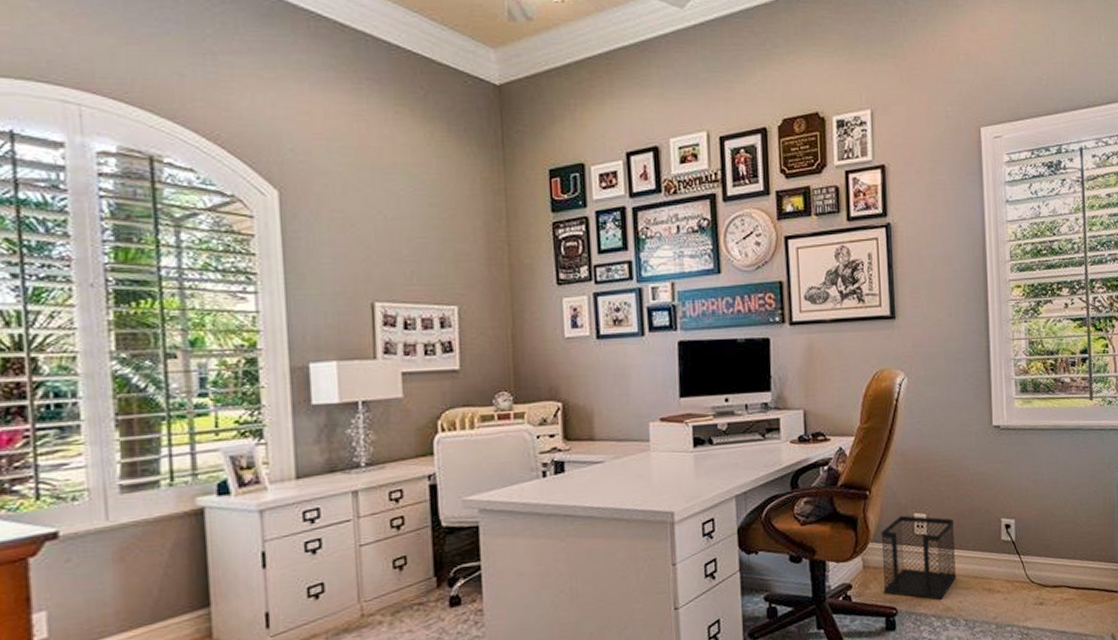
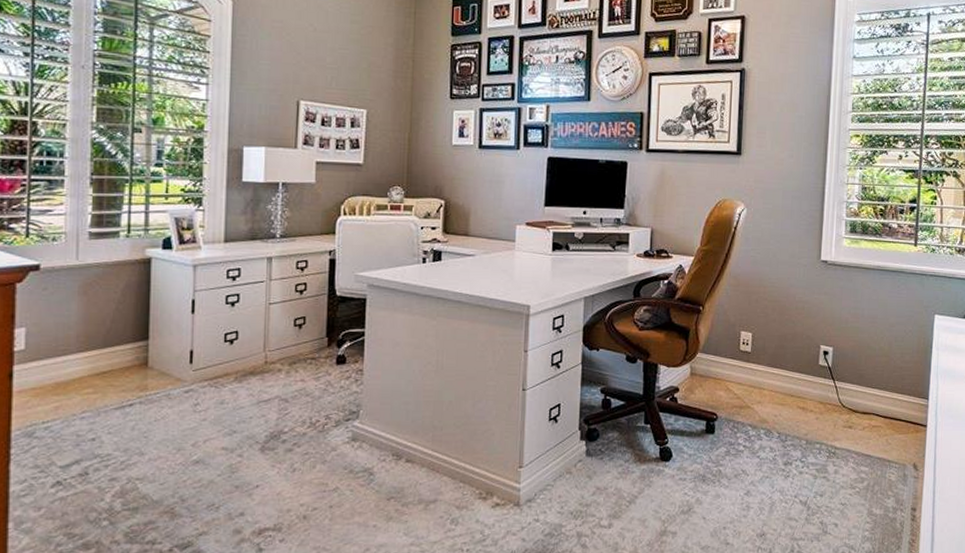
wastebasket: present [881,515,957,600] -> none [707,332,777,412]

